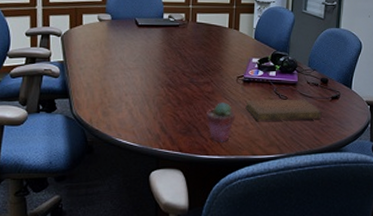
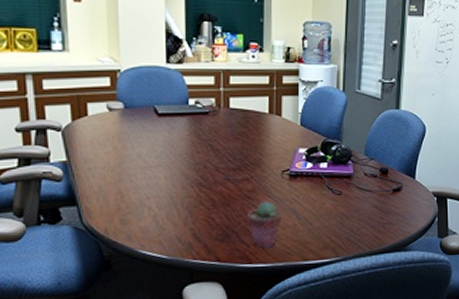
notebook: present [245,99,322,121] -> none [293,193,383,221]

